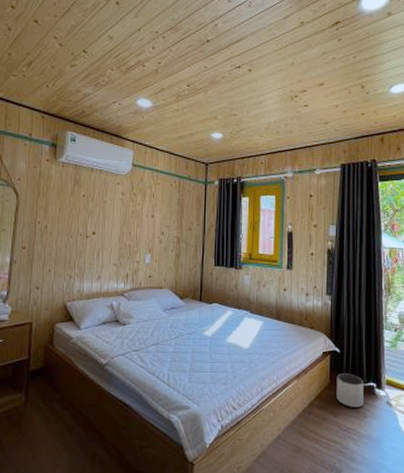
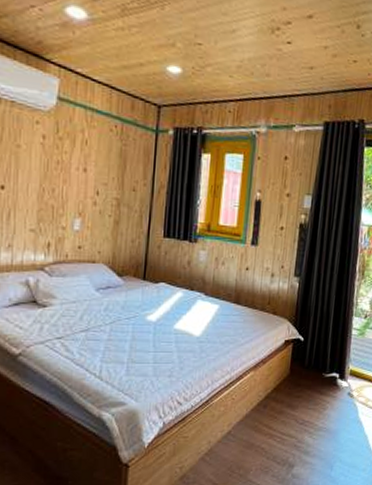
planter: present [336,374,364,407] -> none [295,364,327,399]

